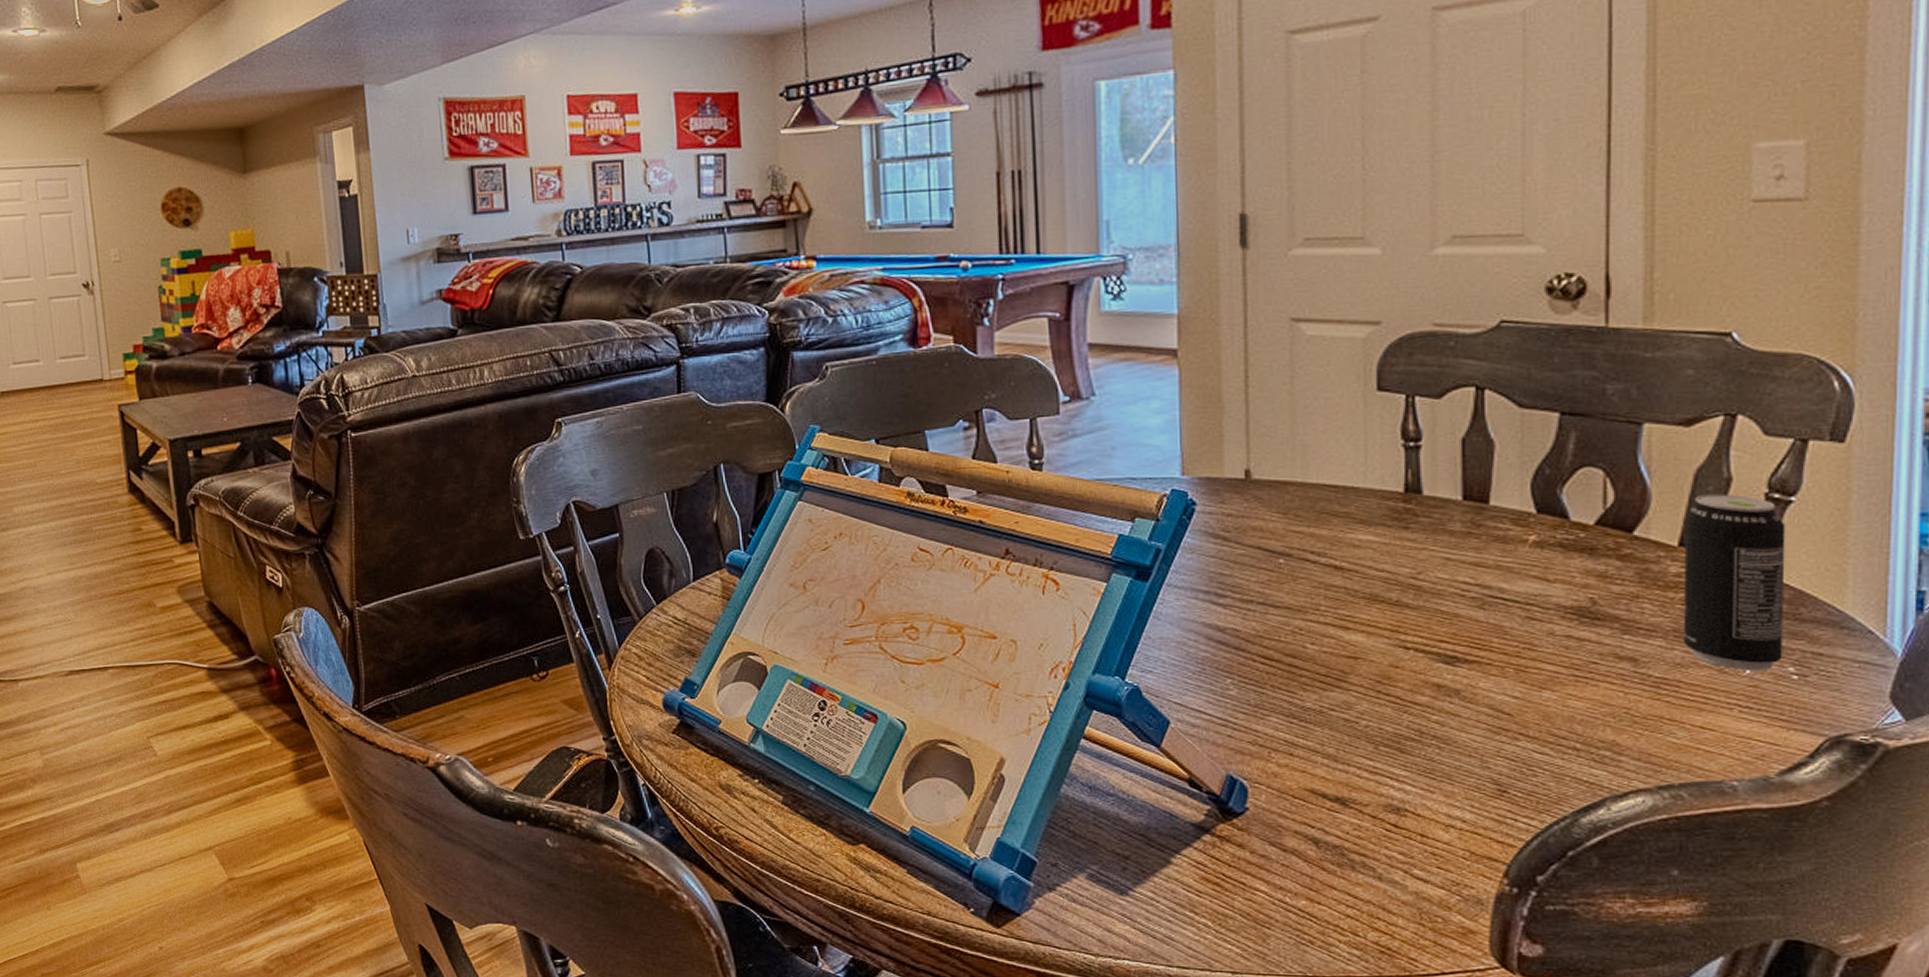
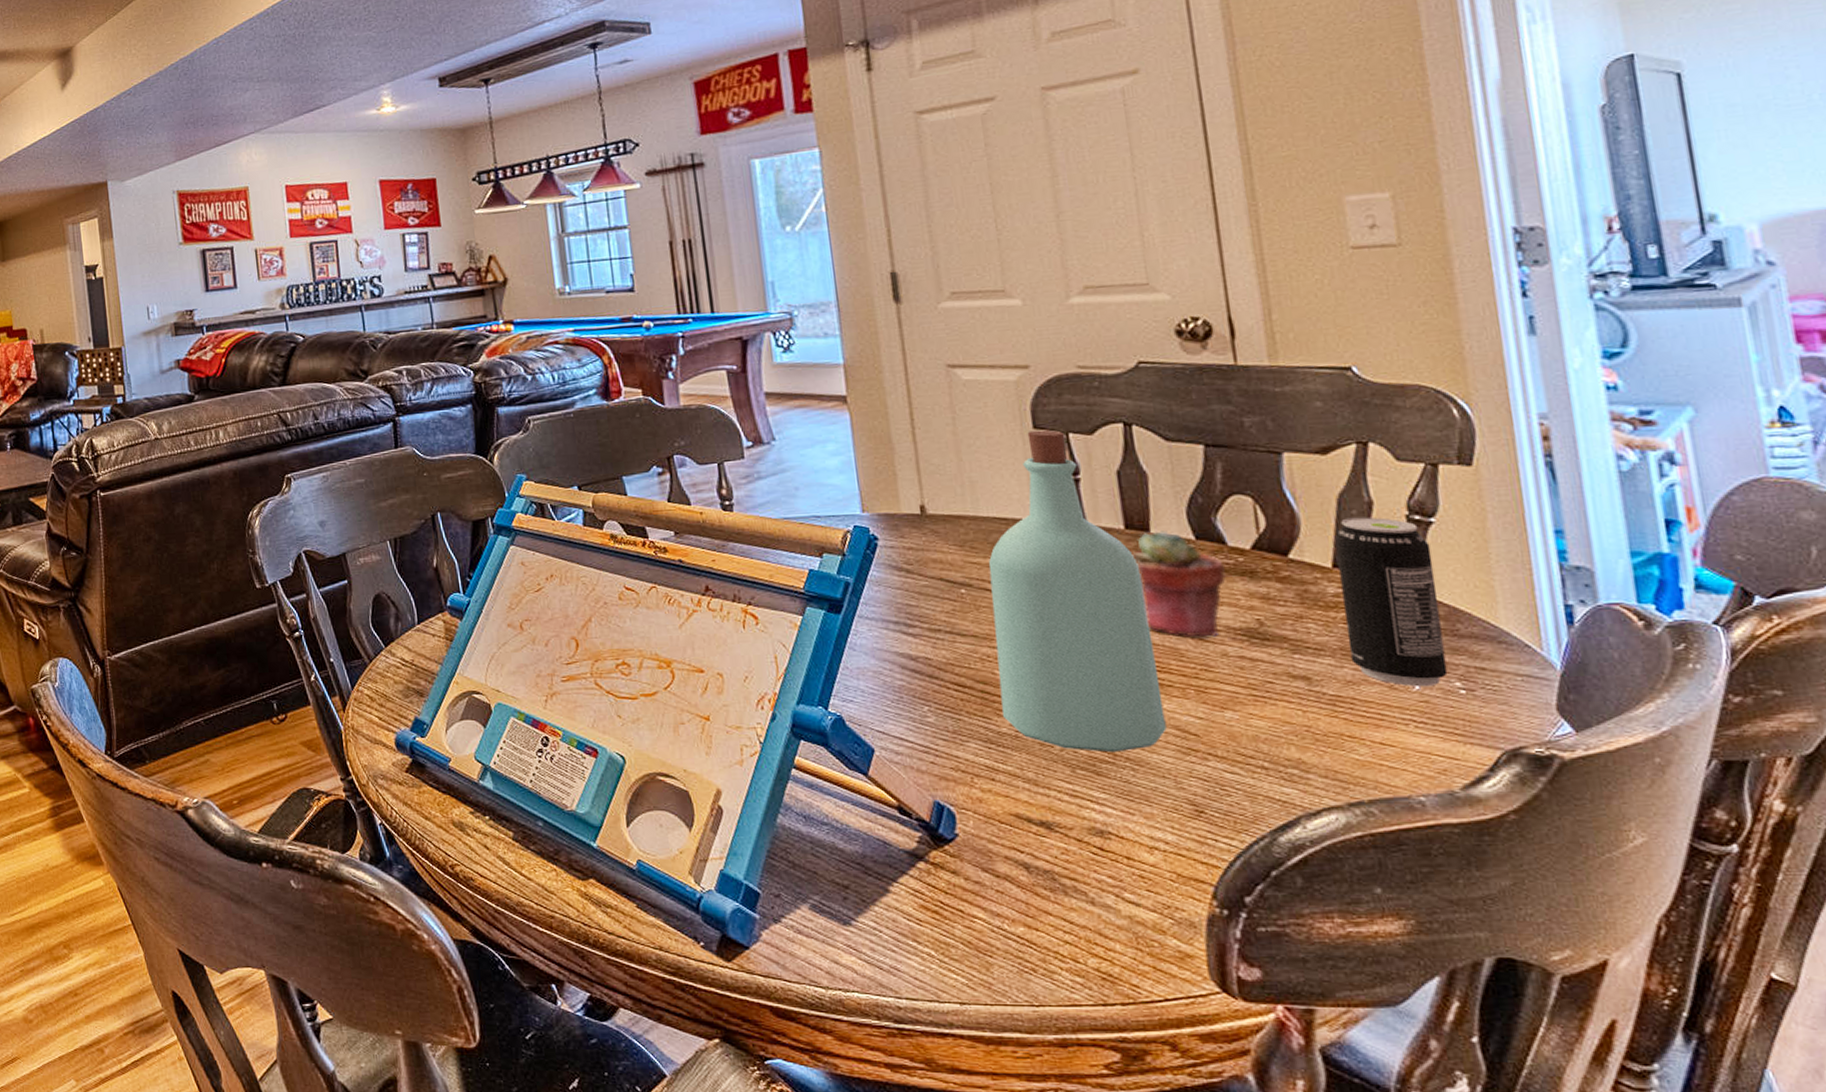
bottle: none [1308,392,1479,730] -> present [988,429,1167,753]
potted succulent: none [1466,503,1563,615] -> present [1132,530,1226,638]

